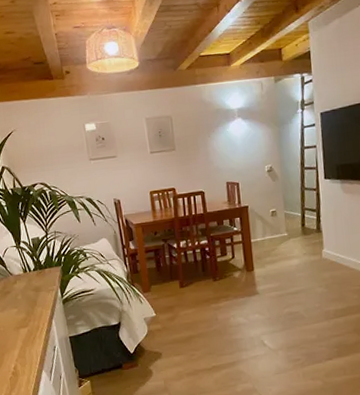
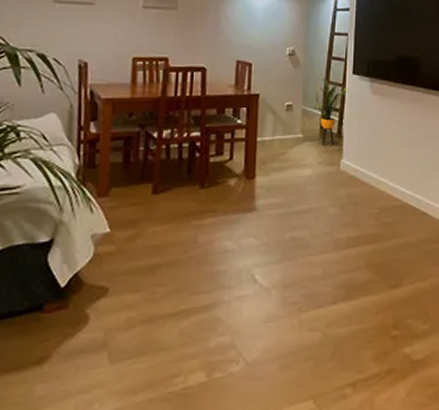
house plant: none [293,185,323,240] -> present [313,77,349,146]

